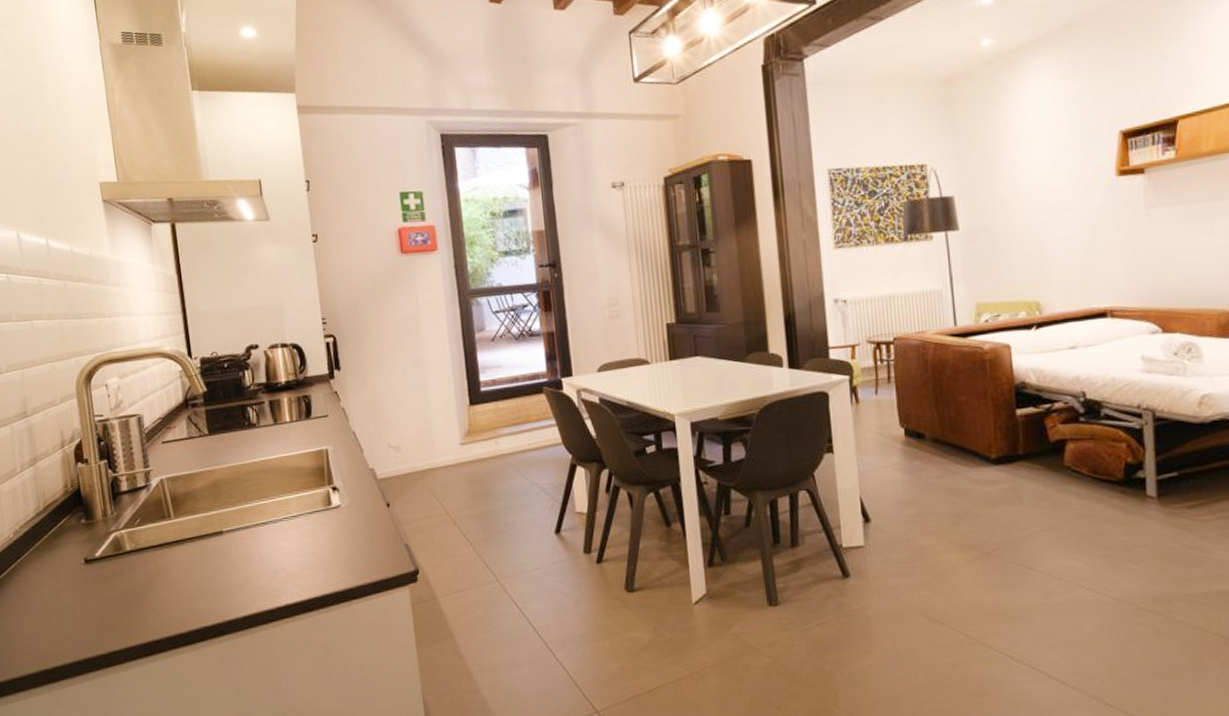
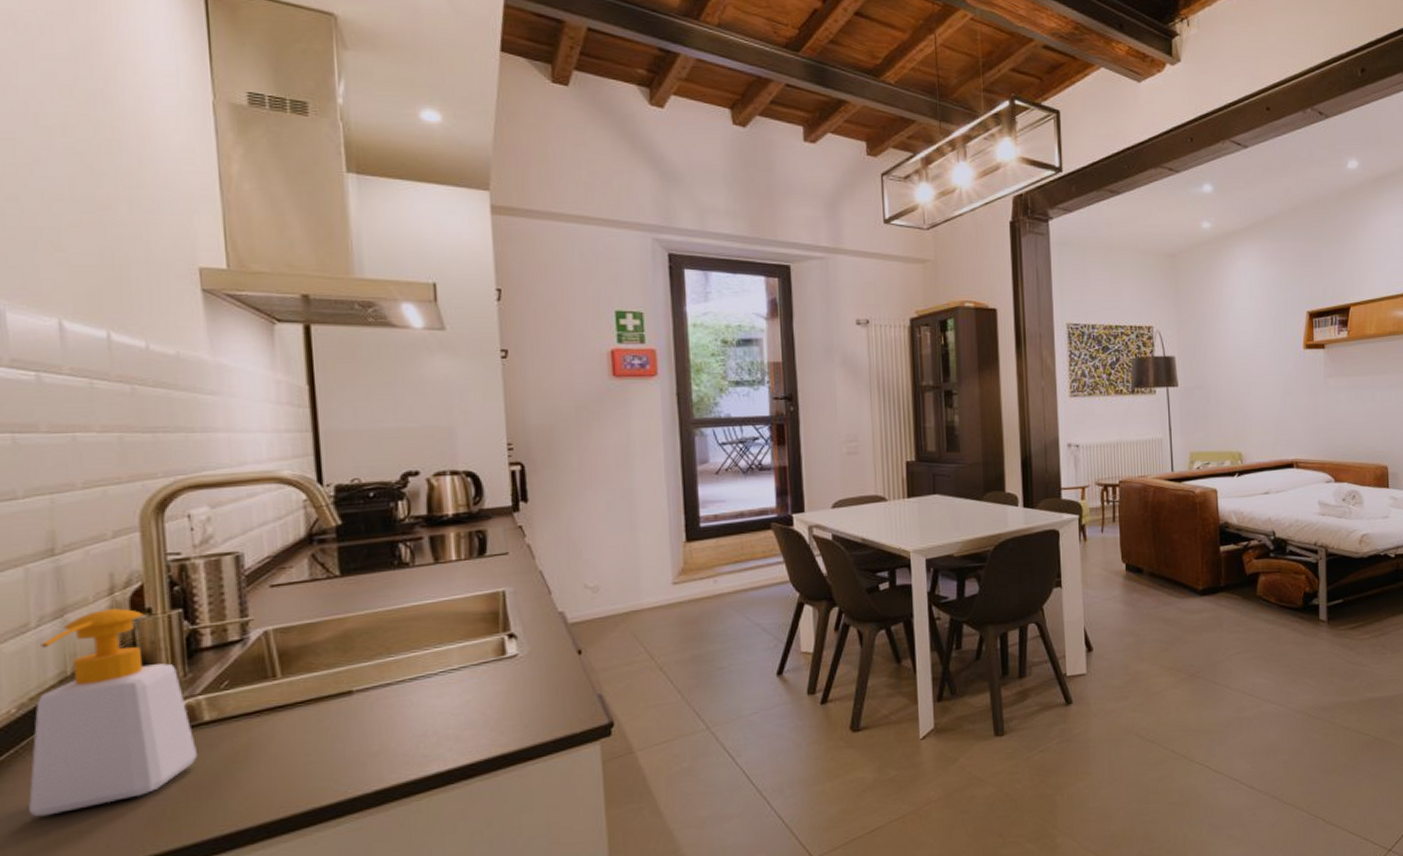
soap bottle: none [23,458,124,618] -> present [28,608,197,817]

